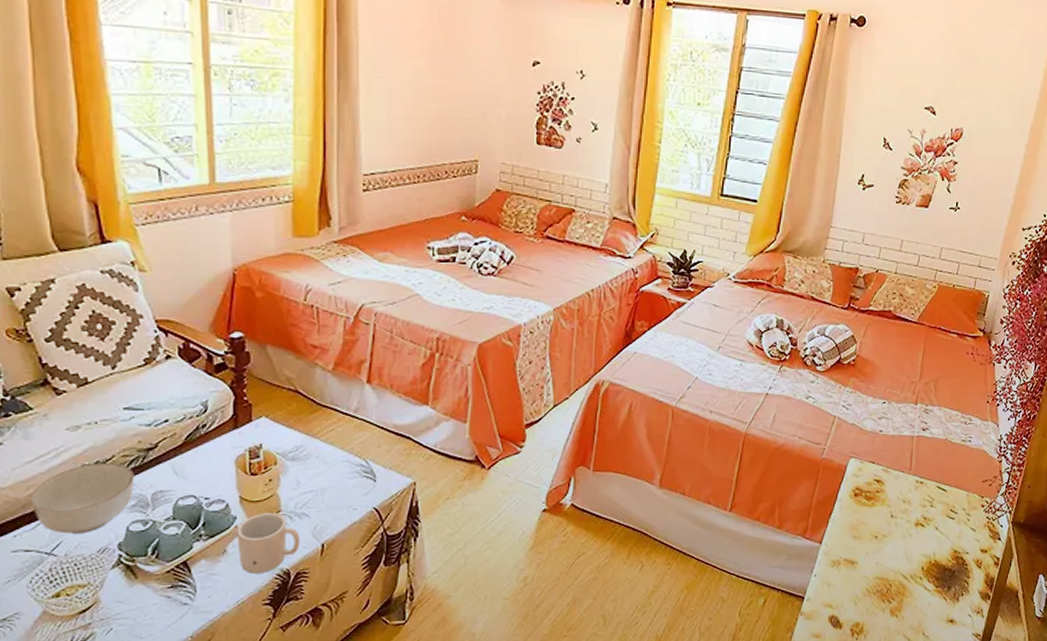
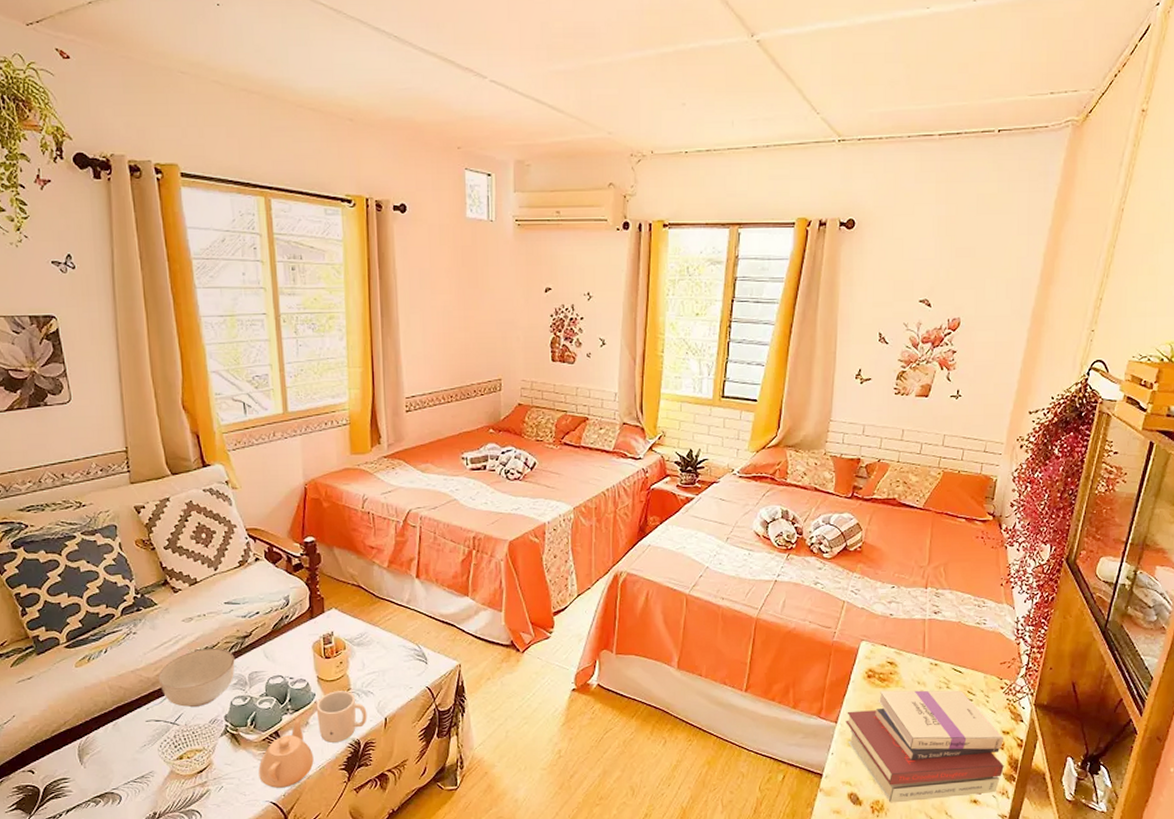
teapot: none [160,542,231,629] -> present [258,715,314,788]
books: none [830,508,982,625] -> present [845,690,1005,803]

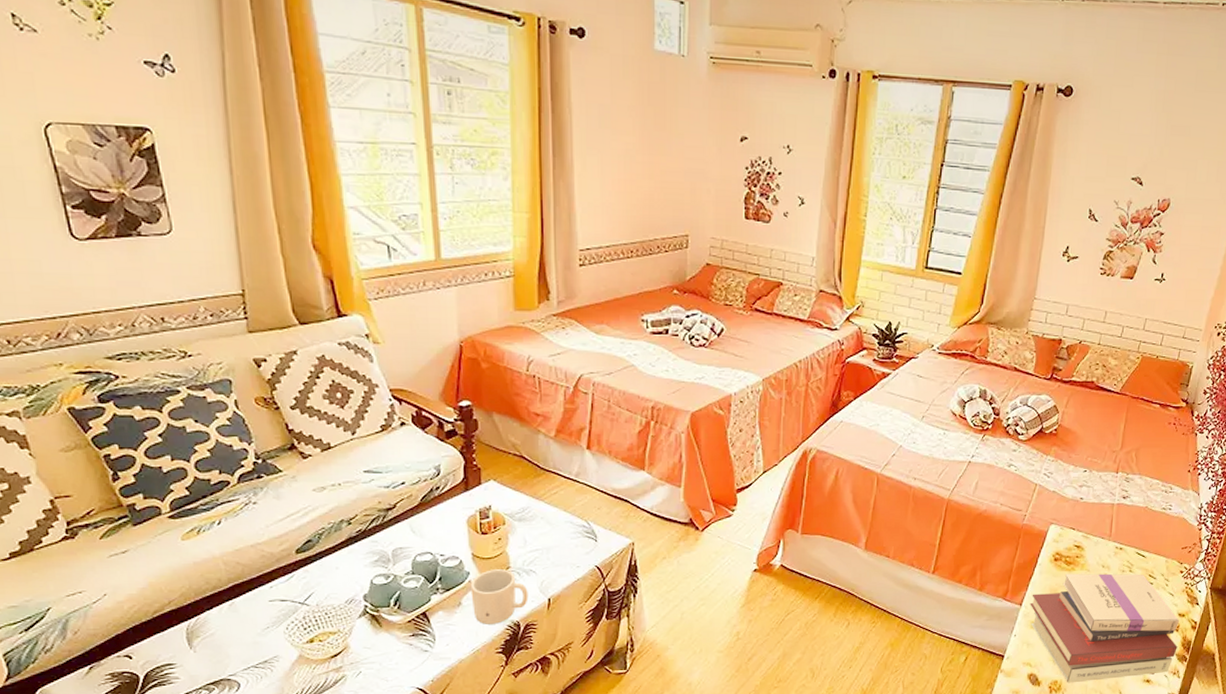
bowl: present [158,648,235,707] -> none [283,520,376,585]
teapot: present [258,715,314,788] -> none [403,595,467,673]

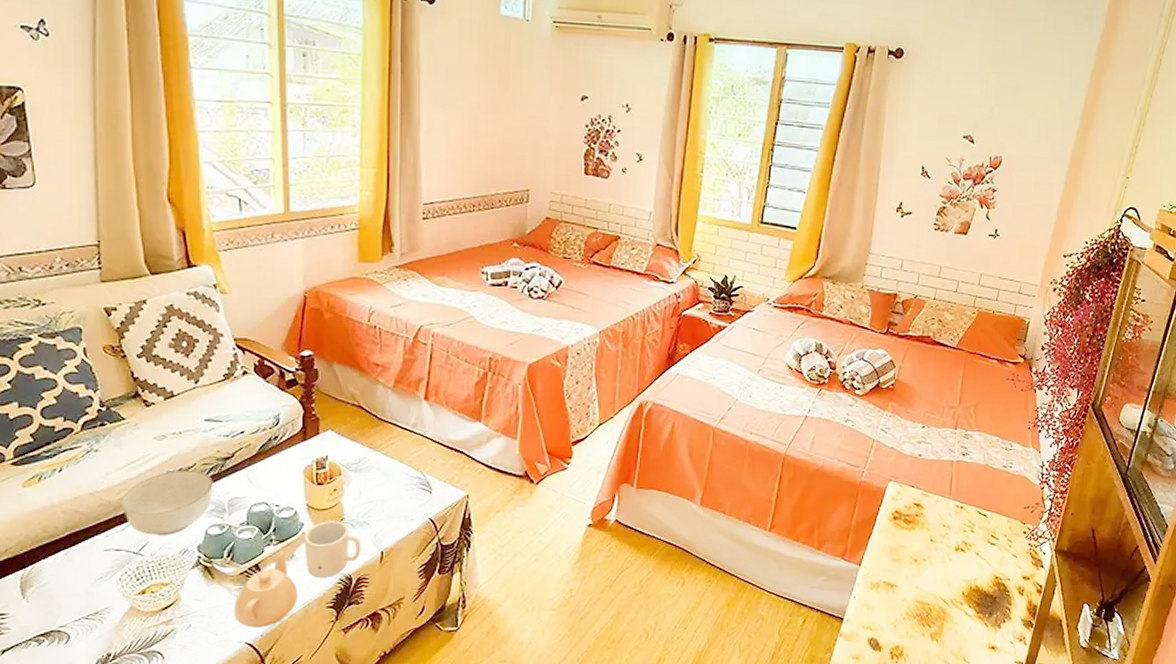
bowl: none [283,520,376,585] -> present [121,469,213,535]
teapot: none [403,595,467,673] -> present [234,547,298,627]
books: present [1030,573,1180,683] -> none [869,532,1025,649]

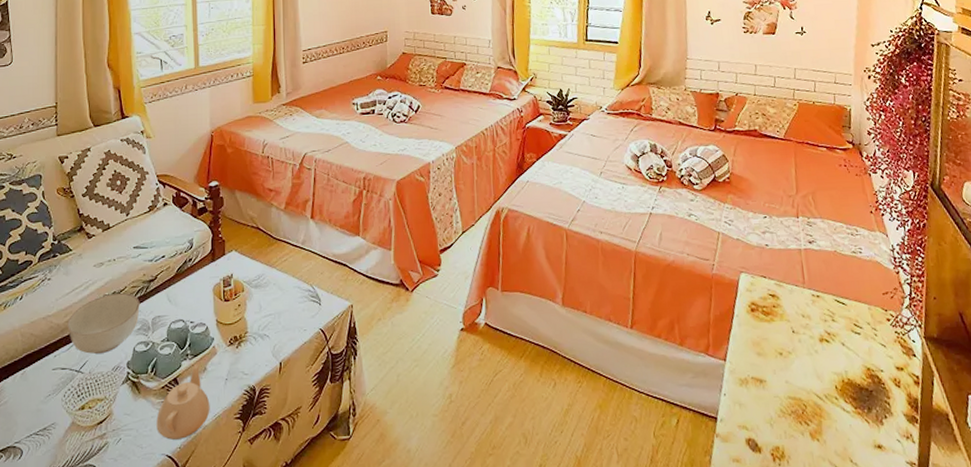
mug: present [304,521,361,578] -> none [214,334,263,390]

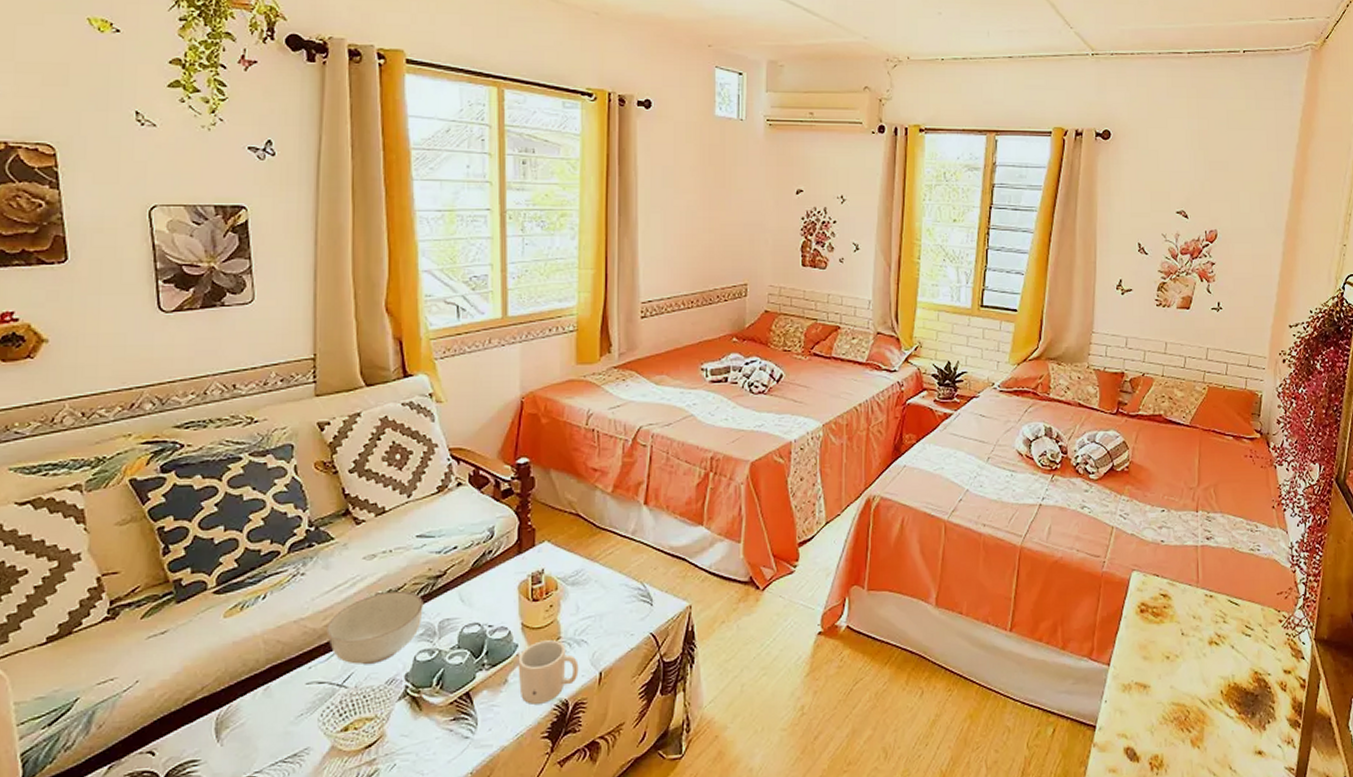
teapot: present [156,360,210,440] -> none [442,671,511,764]
mug: none [214,334,263,390] -> present [518,640,579,705]

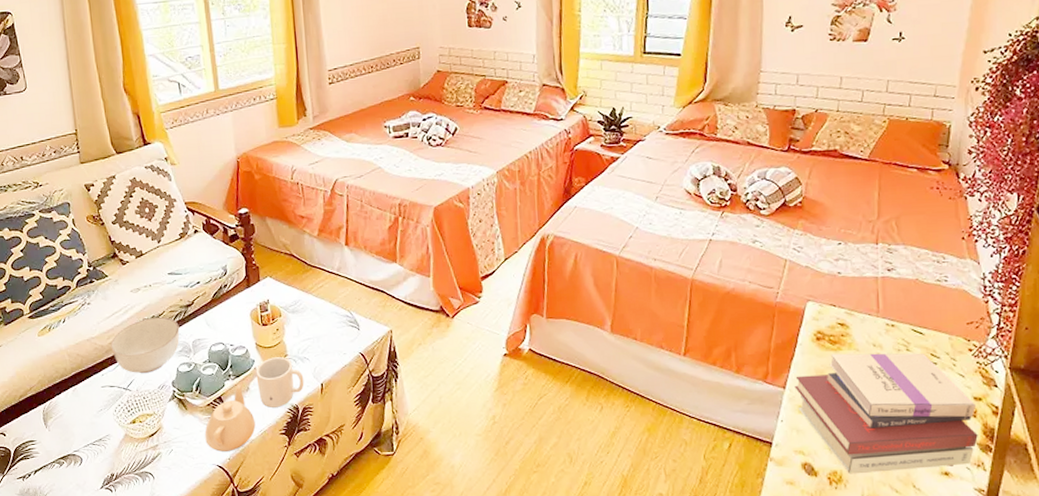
teapot: none [442,671,511,764] -> present [204,381,256,452]
books: none [1119,625,1288,758] -> present [794,353,978,474]

